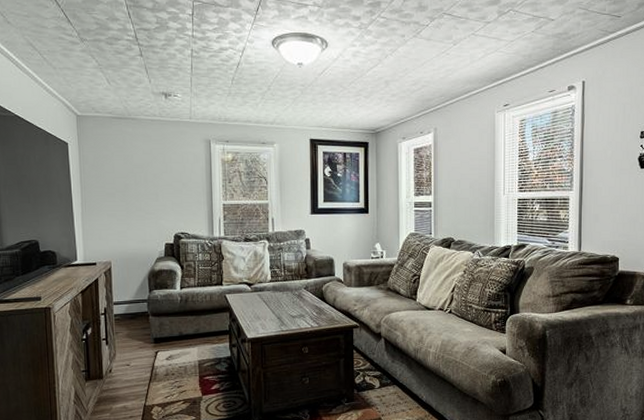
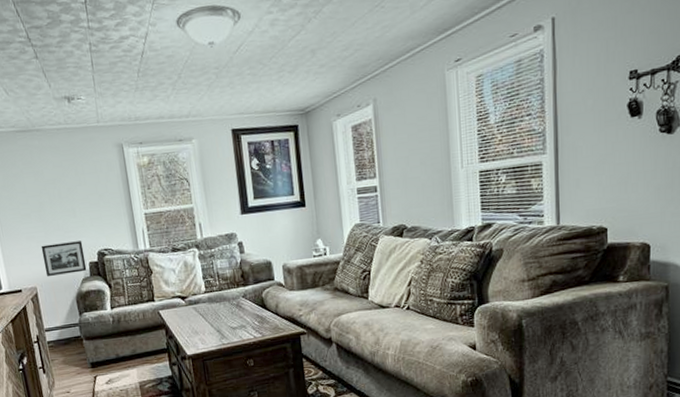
picture frame: none [121,223,162,254] -> present [41,241,87,277]

